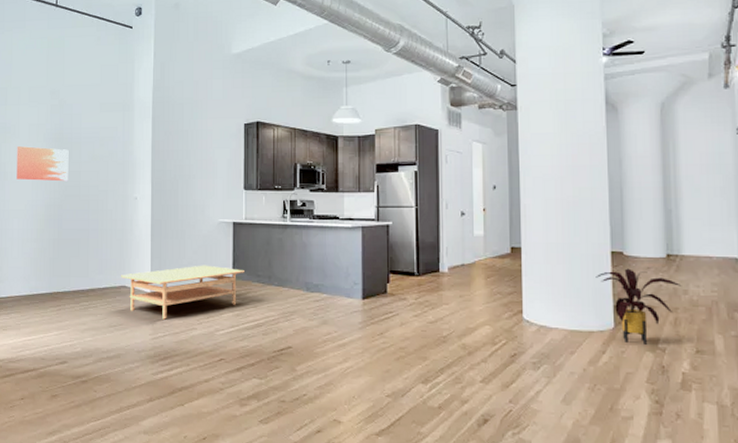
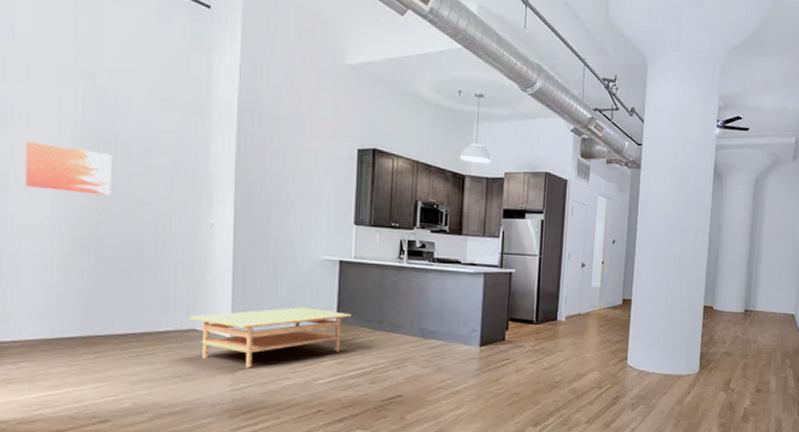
house plant: present [596,268,682,345] -> none [689,321,753,386]

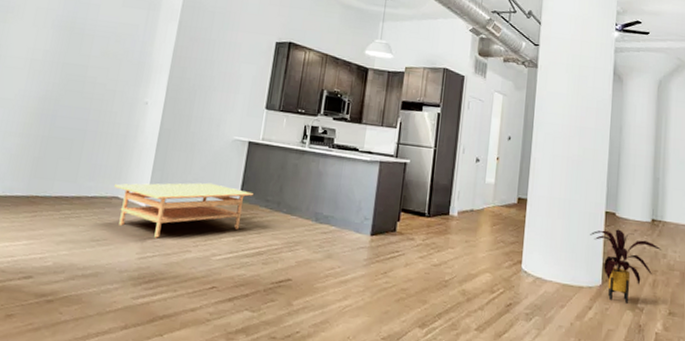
wall art: present [26,142,112,196] -> none [10,29,79,75]
house plant: none [689,321,753,386] -> present [590,229,662,303]

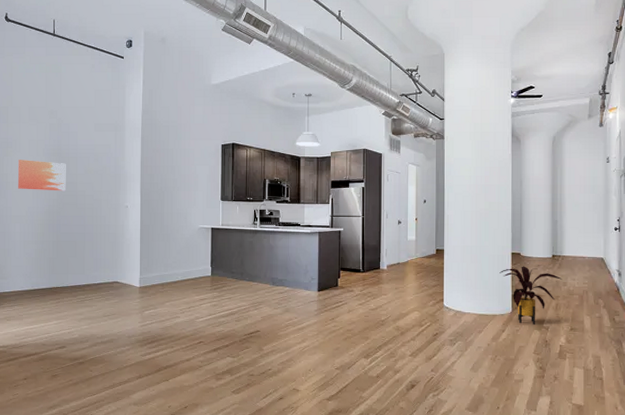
wall art: none [10,29,79,75] -> present [18,160,66,191]
coffee table: present [114,182,253,238] -> none [114,263,221,310]

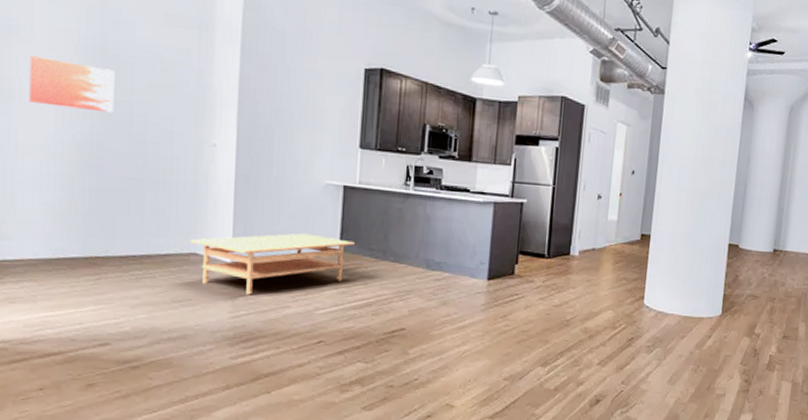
coffee table: none [114,263,221,310] -> present [191,233,355,295]
house plant: present [499,266,563,324] -> none [712,260,782,330]

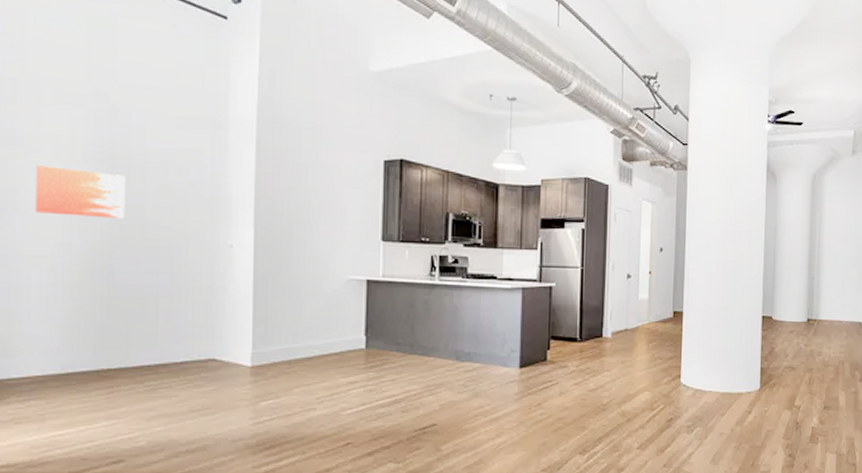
coffee table: present [191,233,355,295] -> none [208,331,380,400]

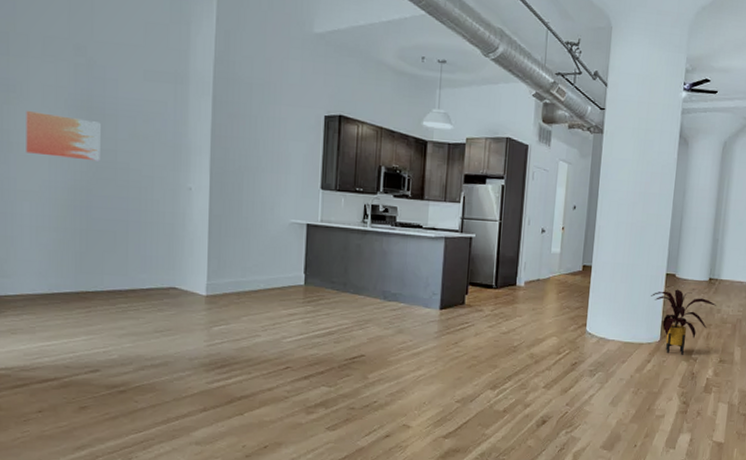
house plant: none [747,332,817,403] -> present [651,289,717,355]

